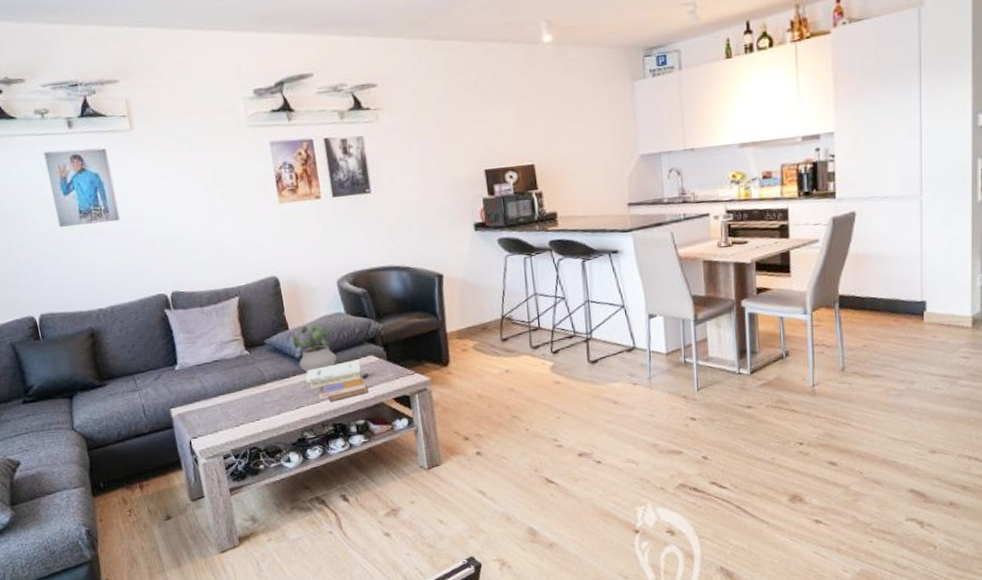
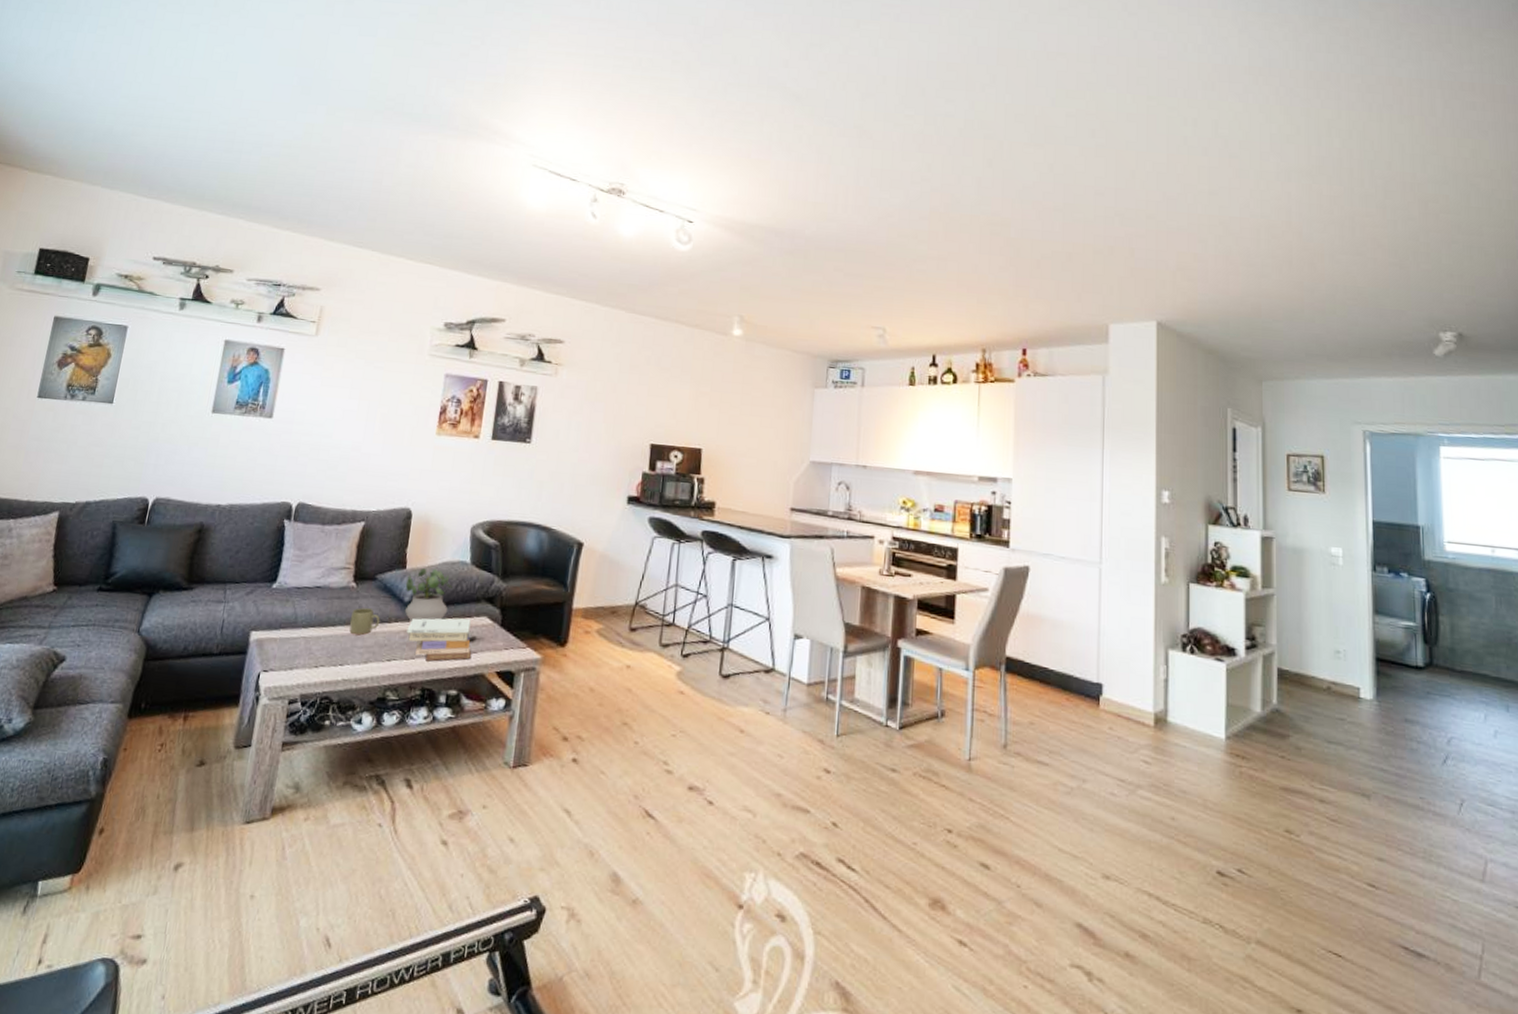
mug: none [252,369,281,394] -> present [349,608,381,636]

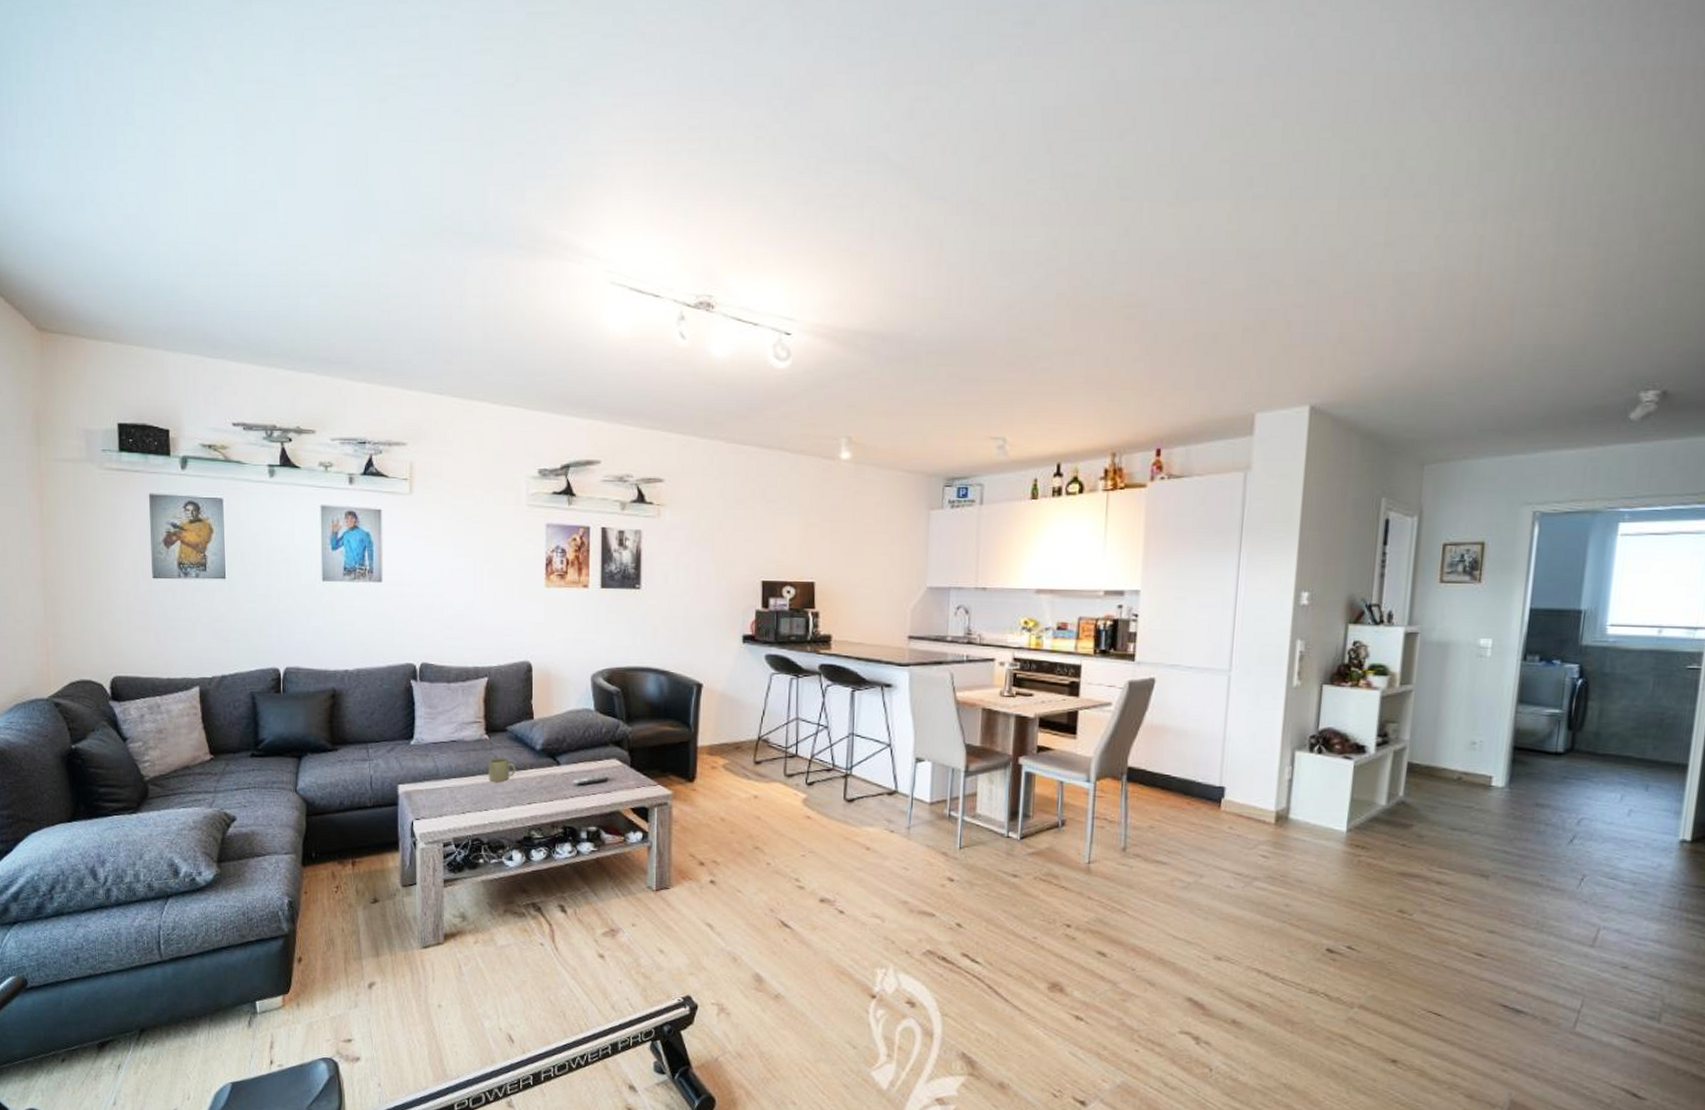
potted plant: present [404,568,453,623] -> none [535,717,580,769]
books: present [406,618,472,662] -> none [542,761,606,803]

